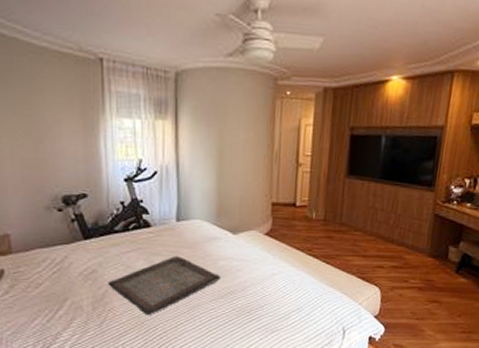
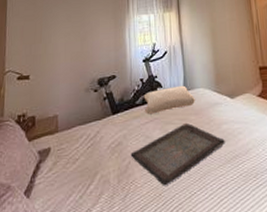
pillow: none [125,214,189,243] -> present [144,85,195,115]

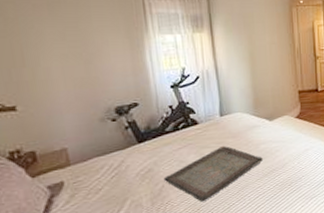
pillow: present [144,85,195,115] -> none [174,110,232,141]

